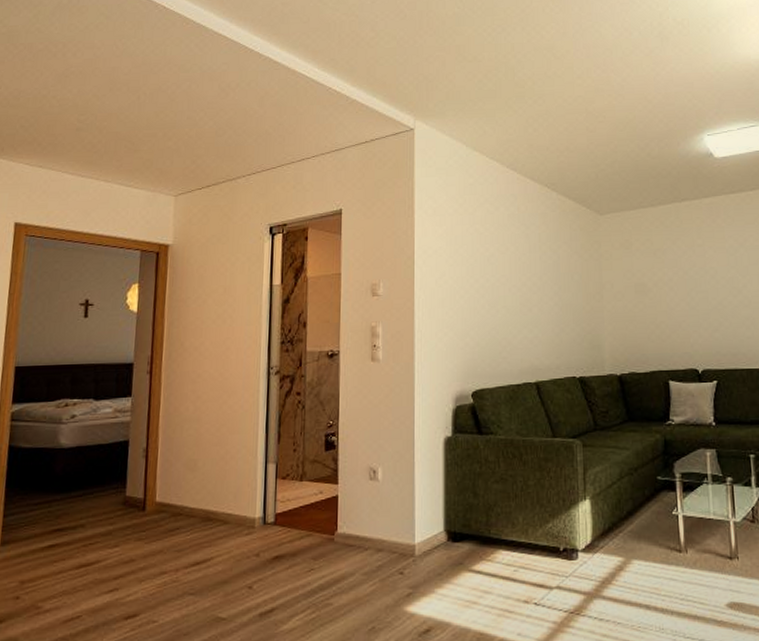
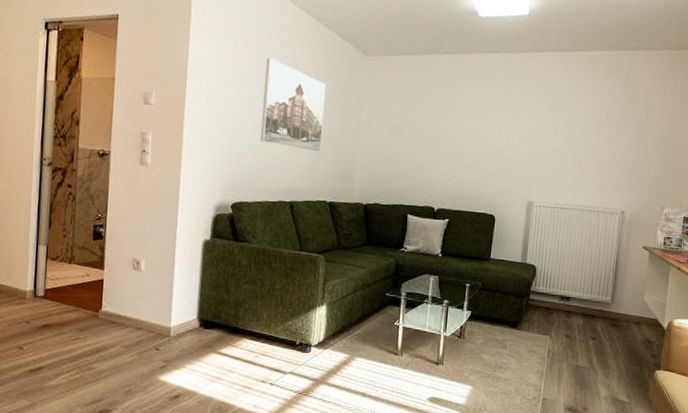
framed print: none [495,230,563,325] -> present [260,57,326,153]

